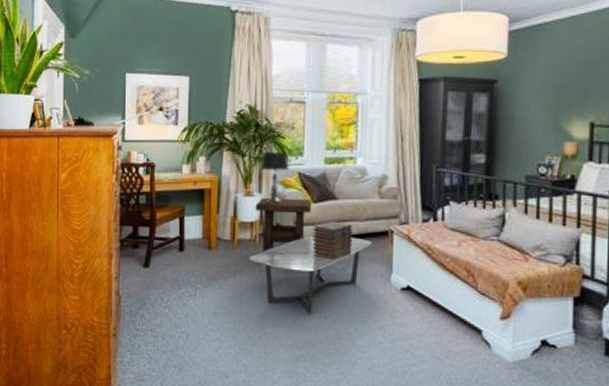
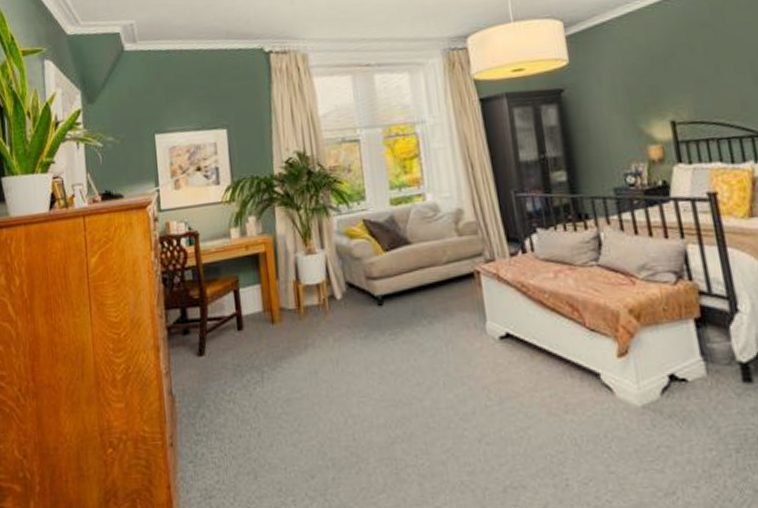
coffee table: present [249,235,373,314] -> none [320,284,459,384]
side table: present [255,197,312,252] -> none [319,248,384,317]
table lamp: present [260,151,289,204] -> none [318,198,352,260]
book stack: present [312,221,352,260] -> none [388,269,437,316]

